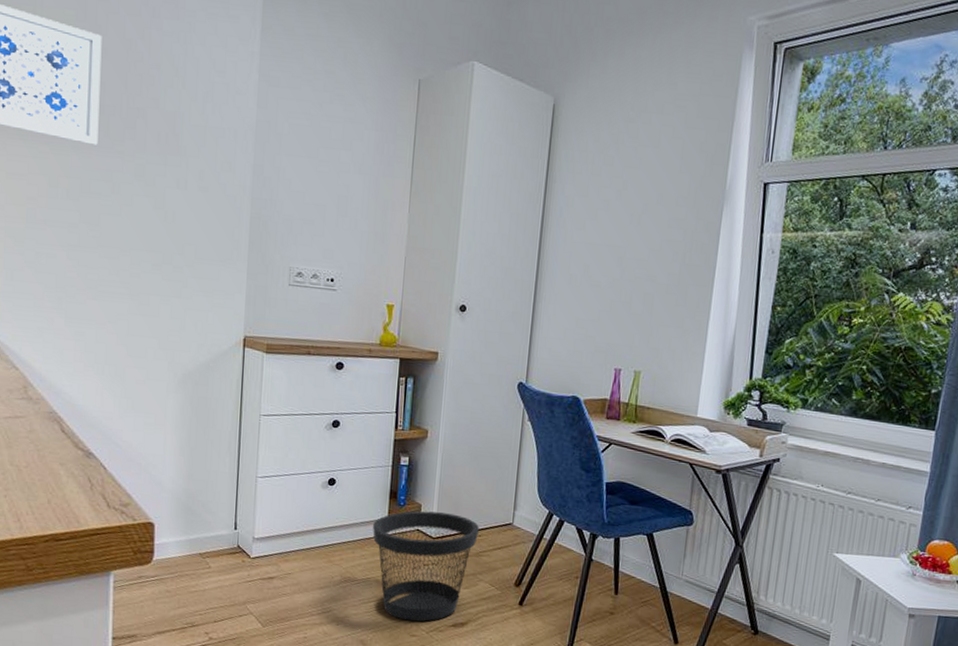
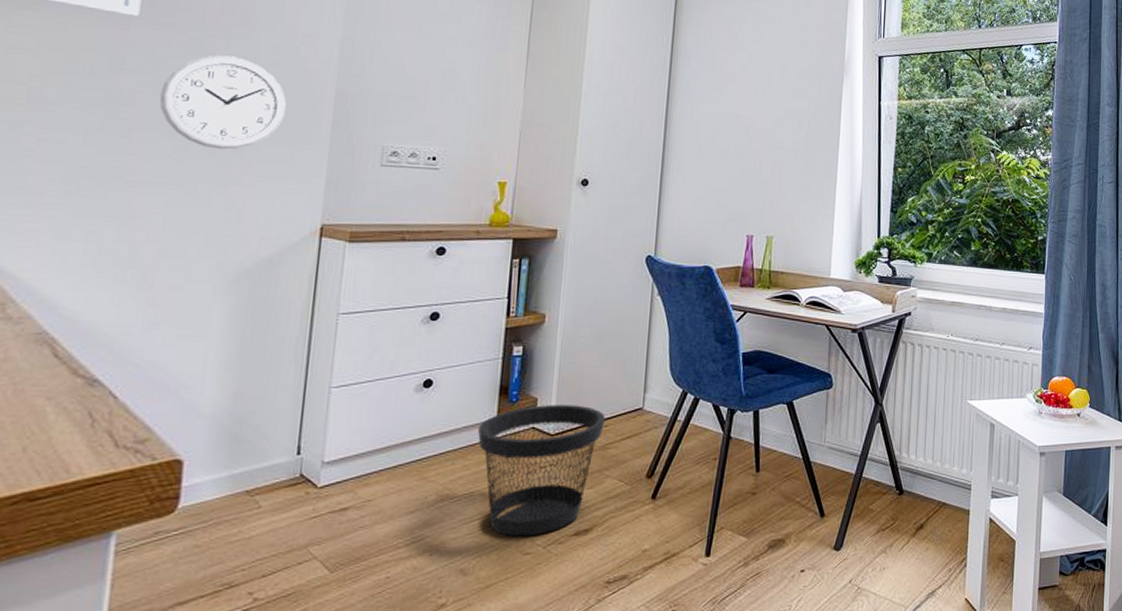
wall clock: none [117,180,212,267] -> present [159,55,286,150]

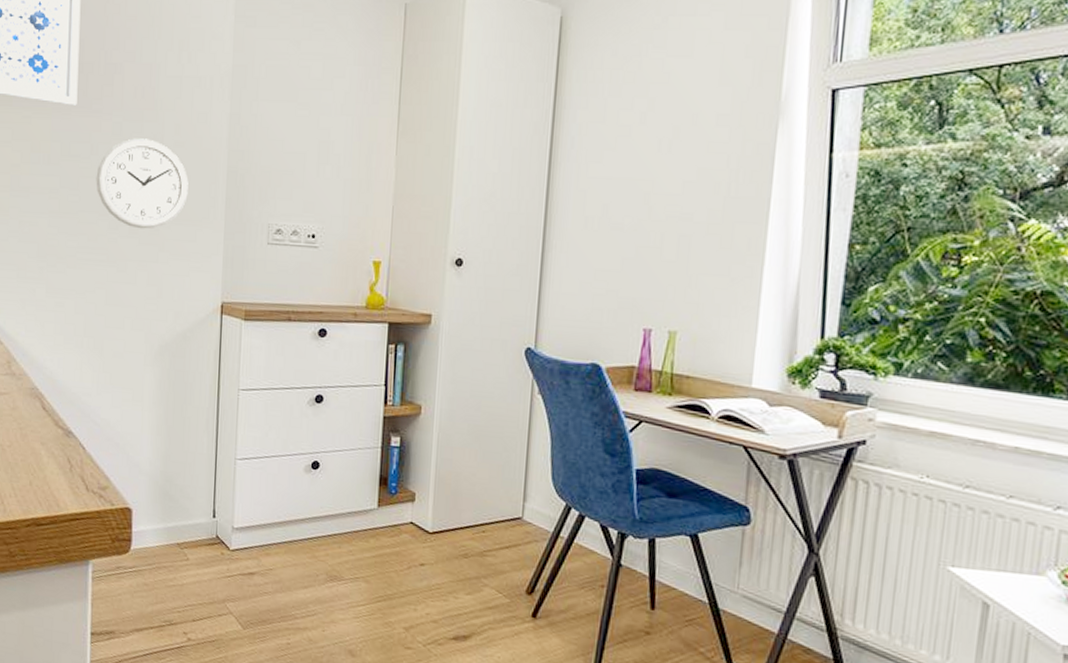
wastebasket: present [478,405,606,537] -> none [361,500,484,632]

